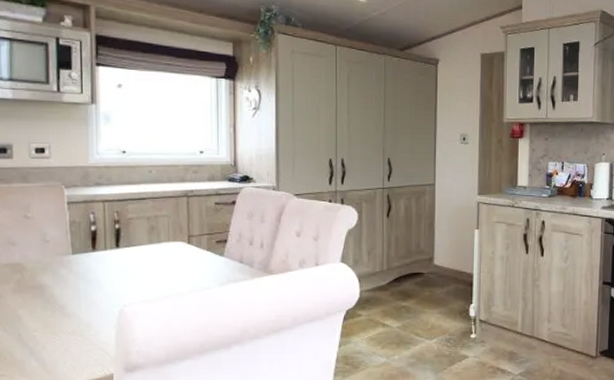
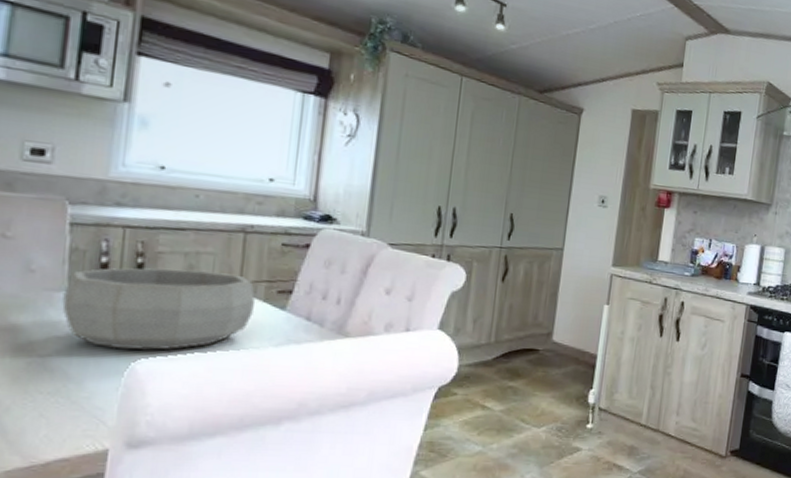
decorative bowl: none [69,229,202,297] -> present [62,268,256,350]

